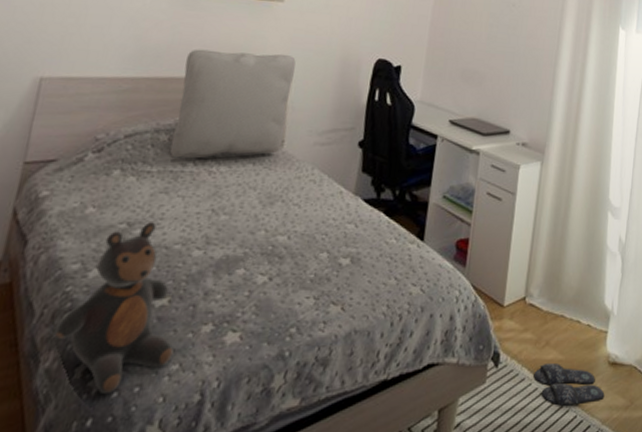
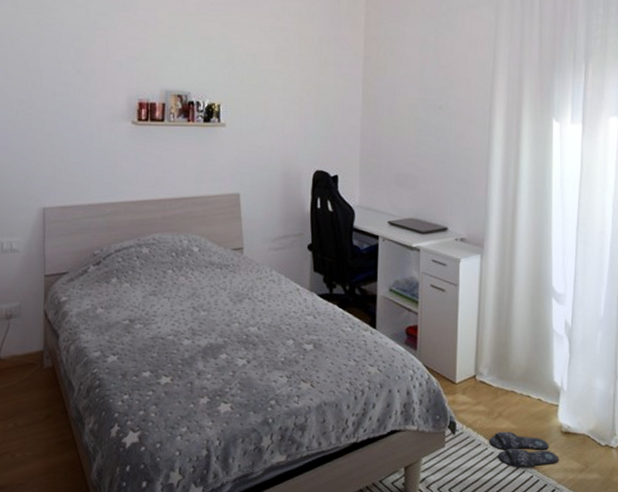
teddy bear: present [54,222,174,395] -> none [91,318,181,449]
pillow: present [169,49,296,159] -> none [151,173,243,267]

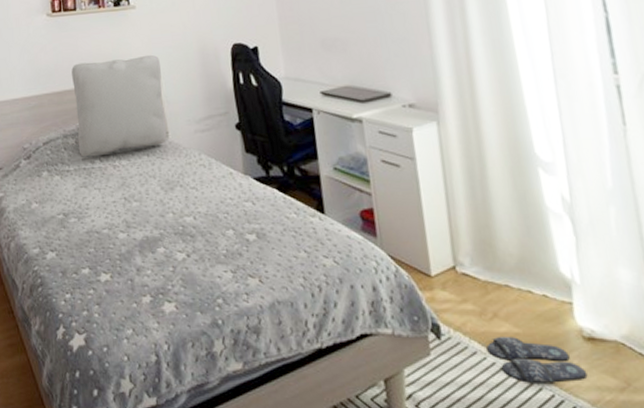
pillow: none [151,173,243,267] -> present [71,54,168,157]

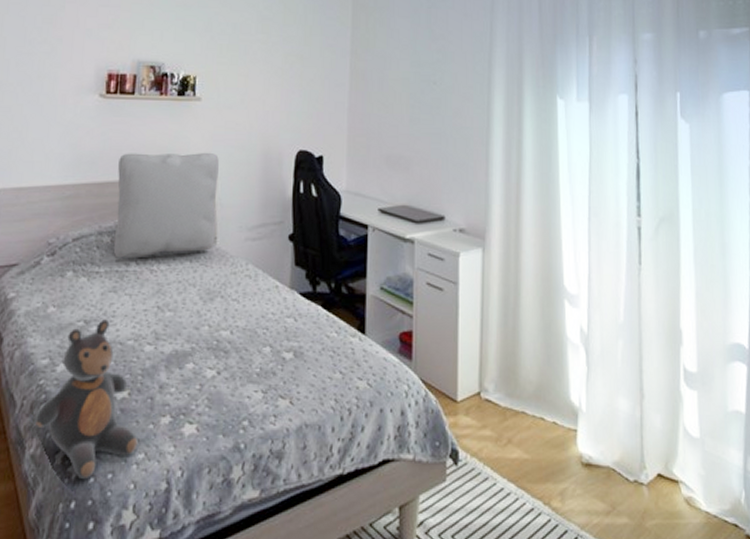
teddy bear: none [35,212,125,353] -> present [34,319,138,480]
slippers: present [486,336,588,383] -> none [498,461,581,508]

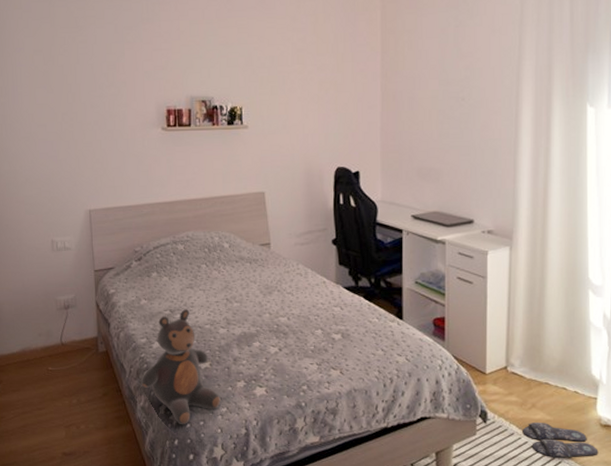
pillow: present [113,152,219,259] -> none [183,172,269,262]
slippers: none [498,461,581,508] -> present [522,421,599,458]

